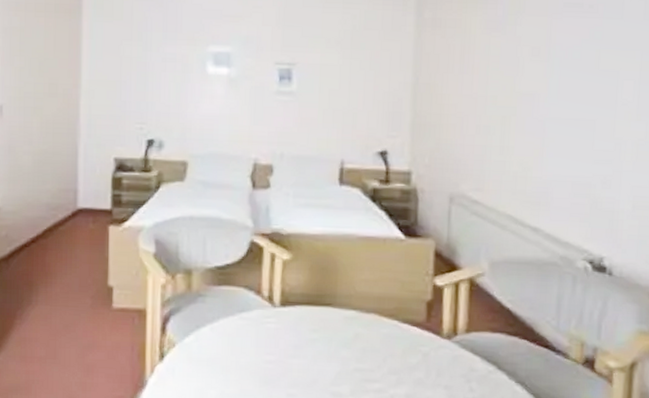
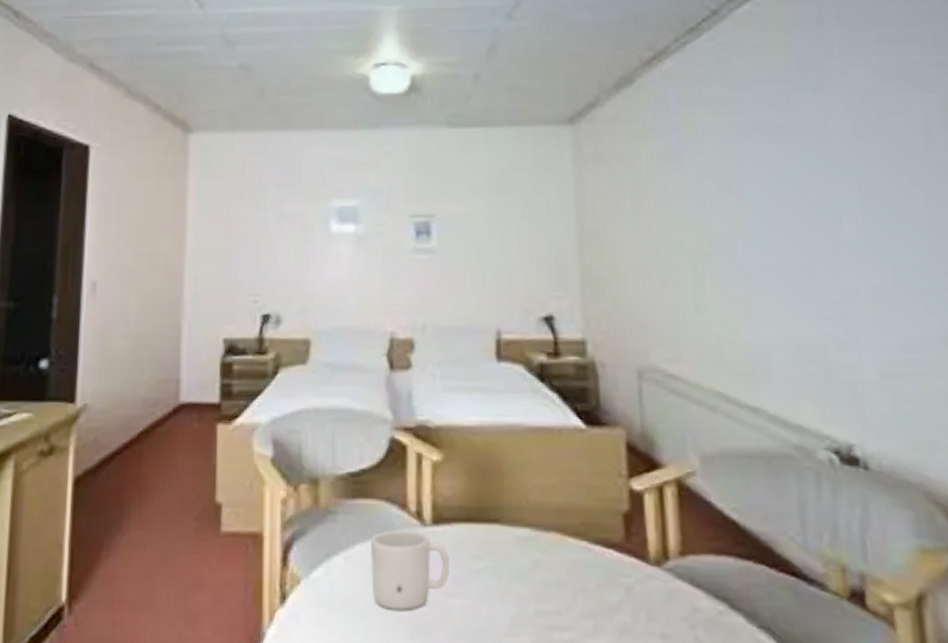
mug: none [230,309,292,367] -> present [370,530,449,610]

